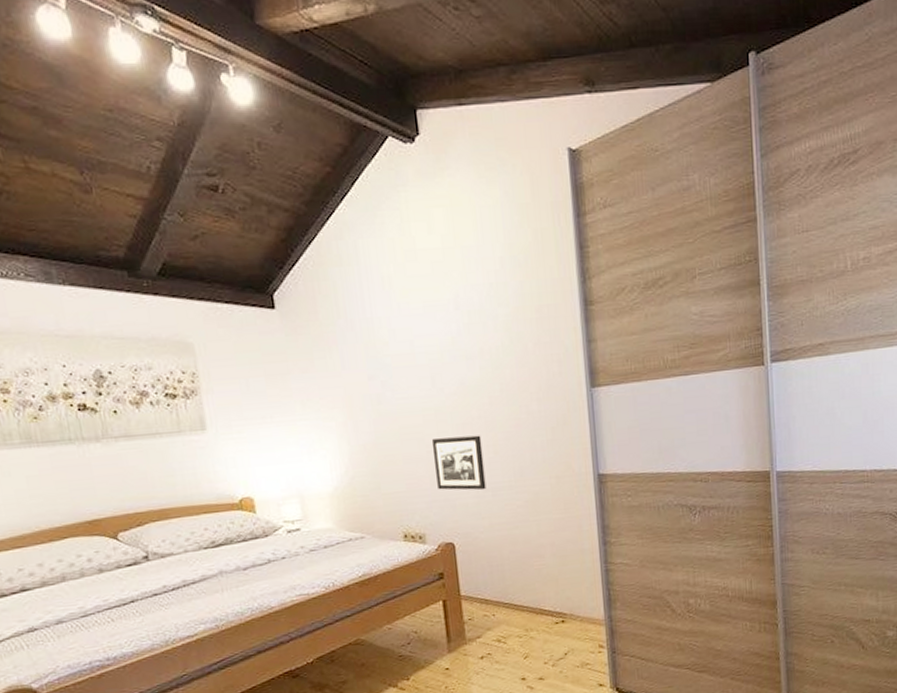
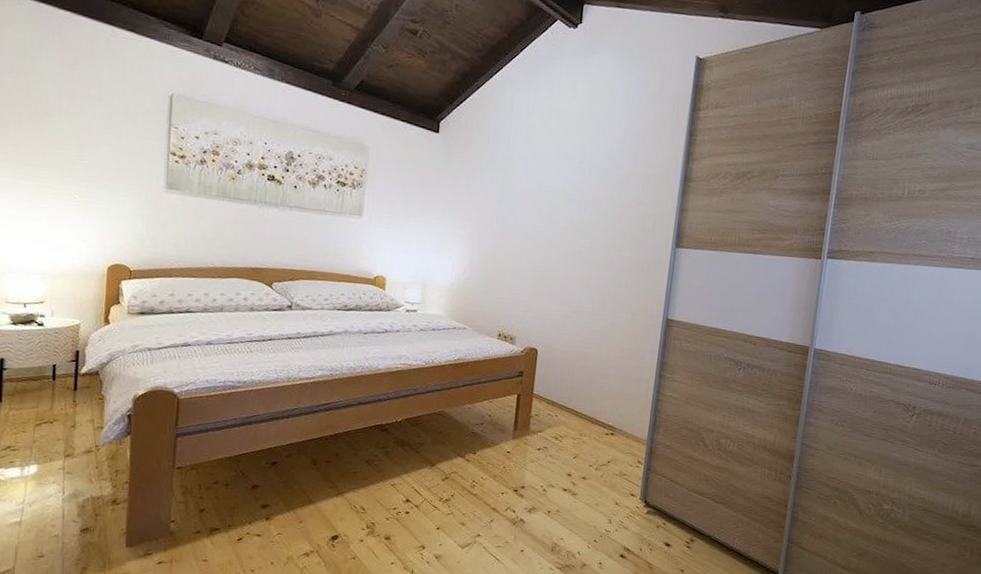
picture frame: present [431,435,486,491] -> none [534,262,578,312]

